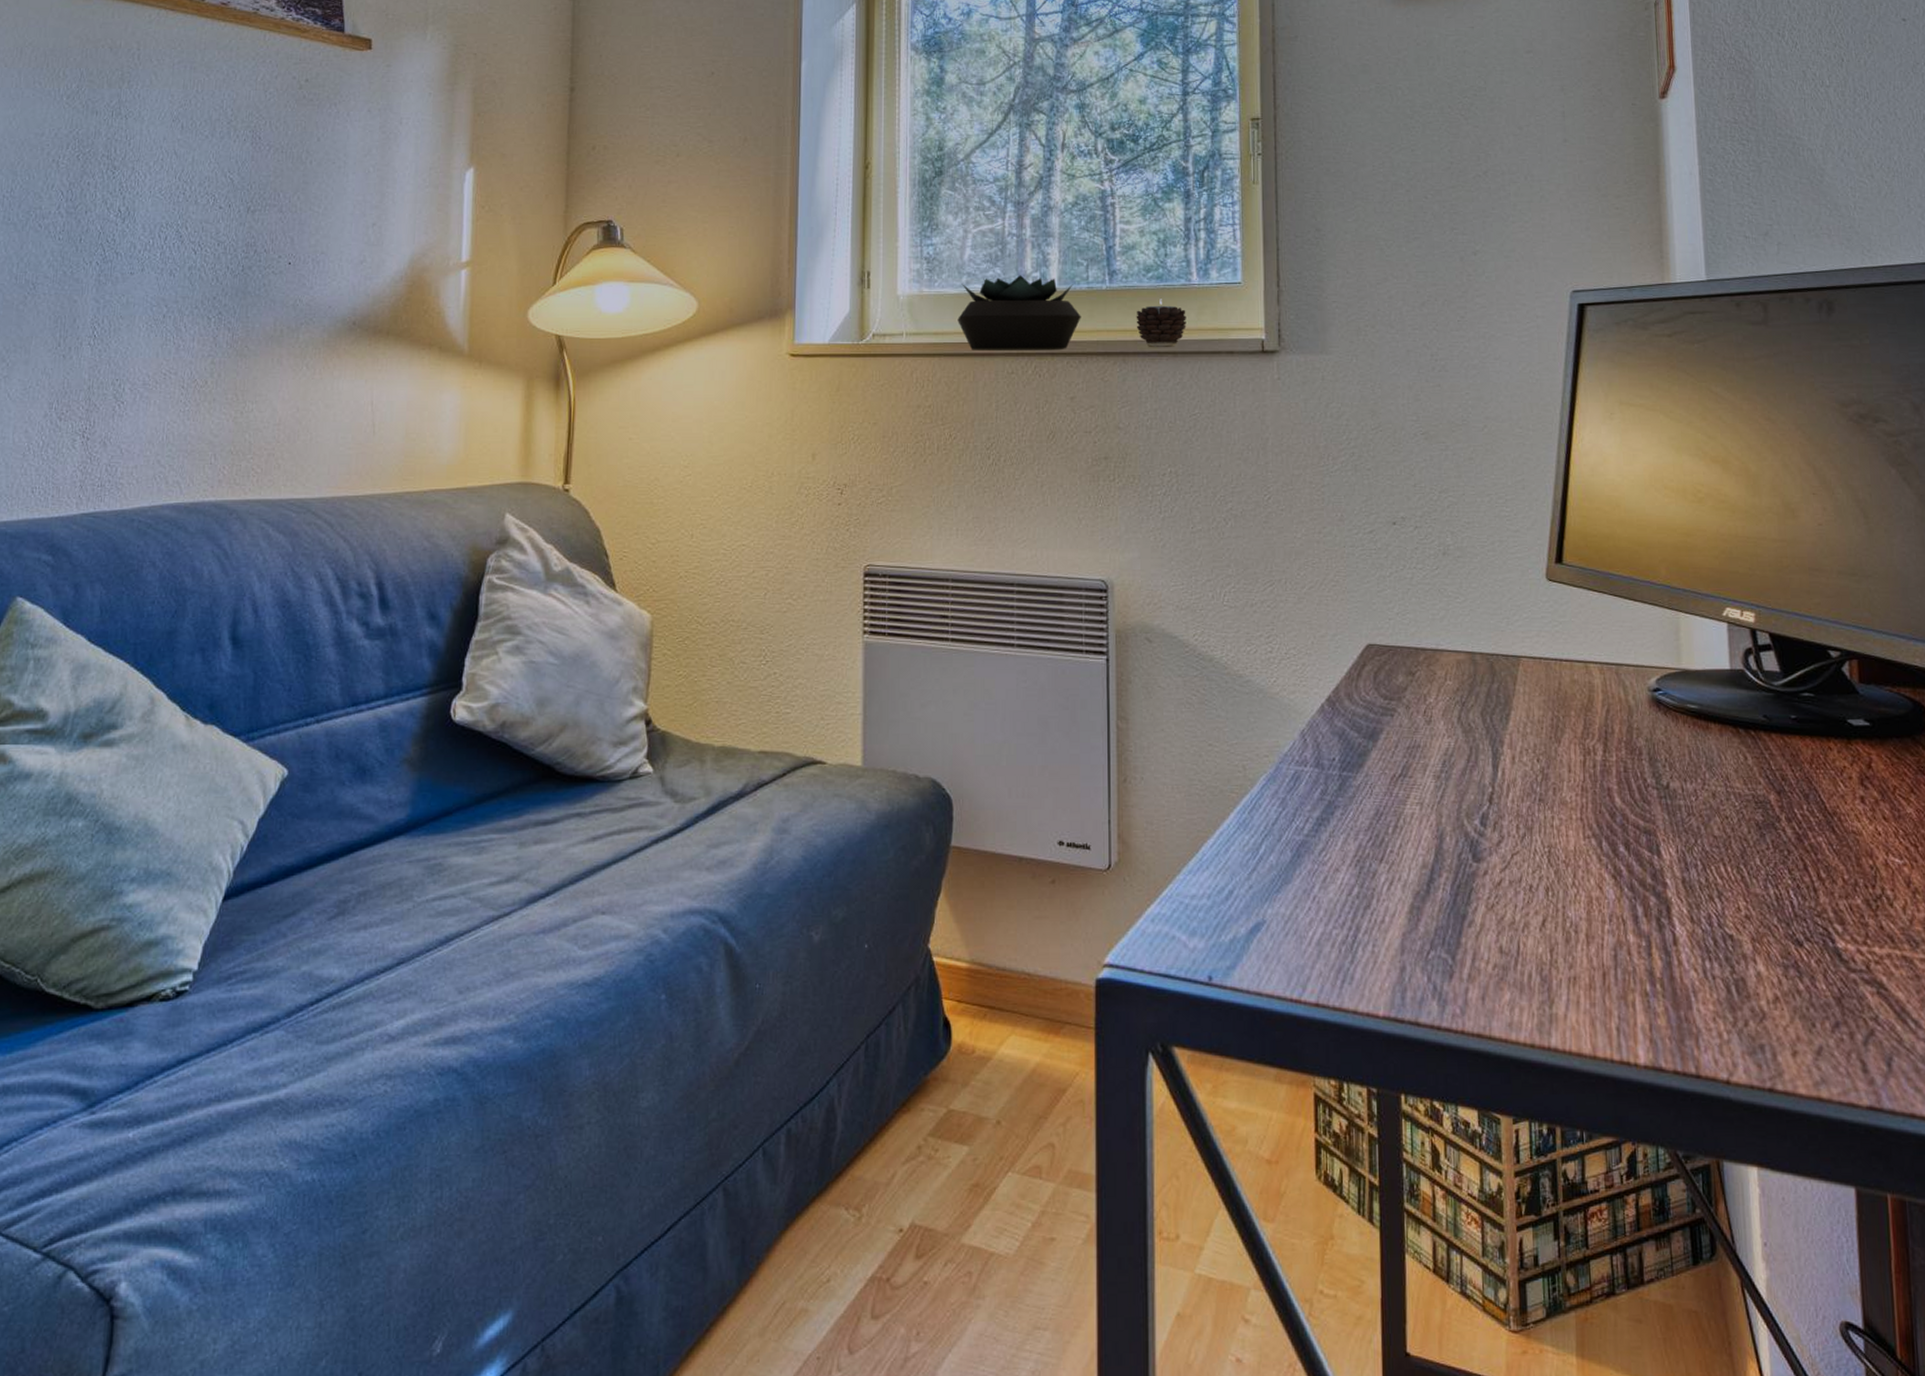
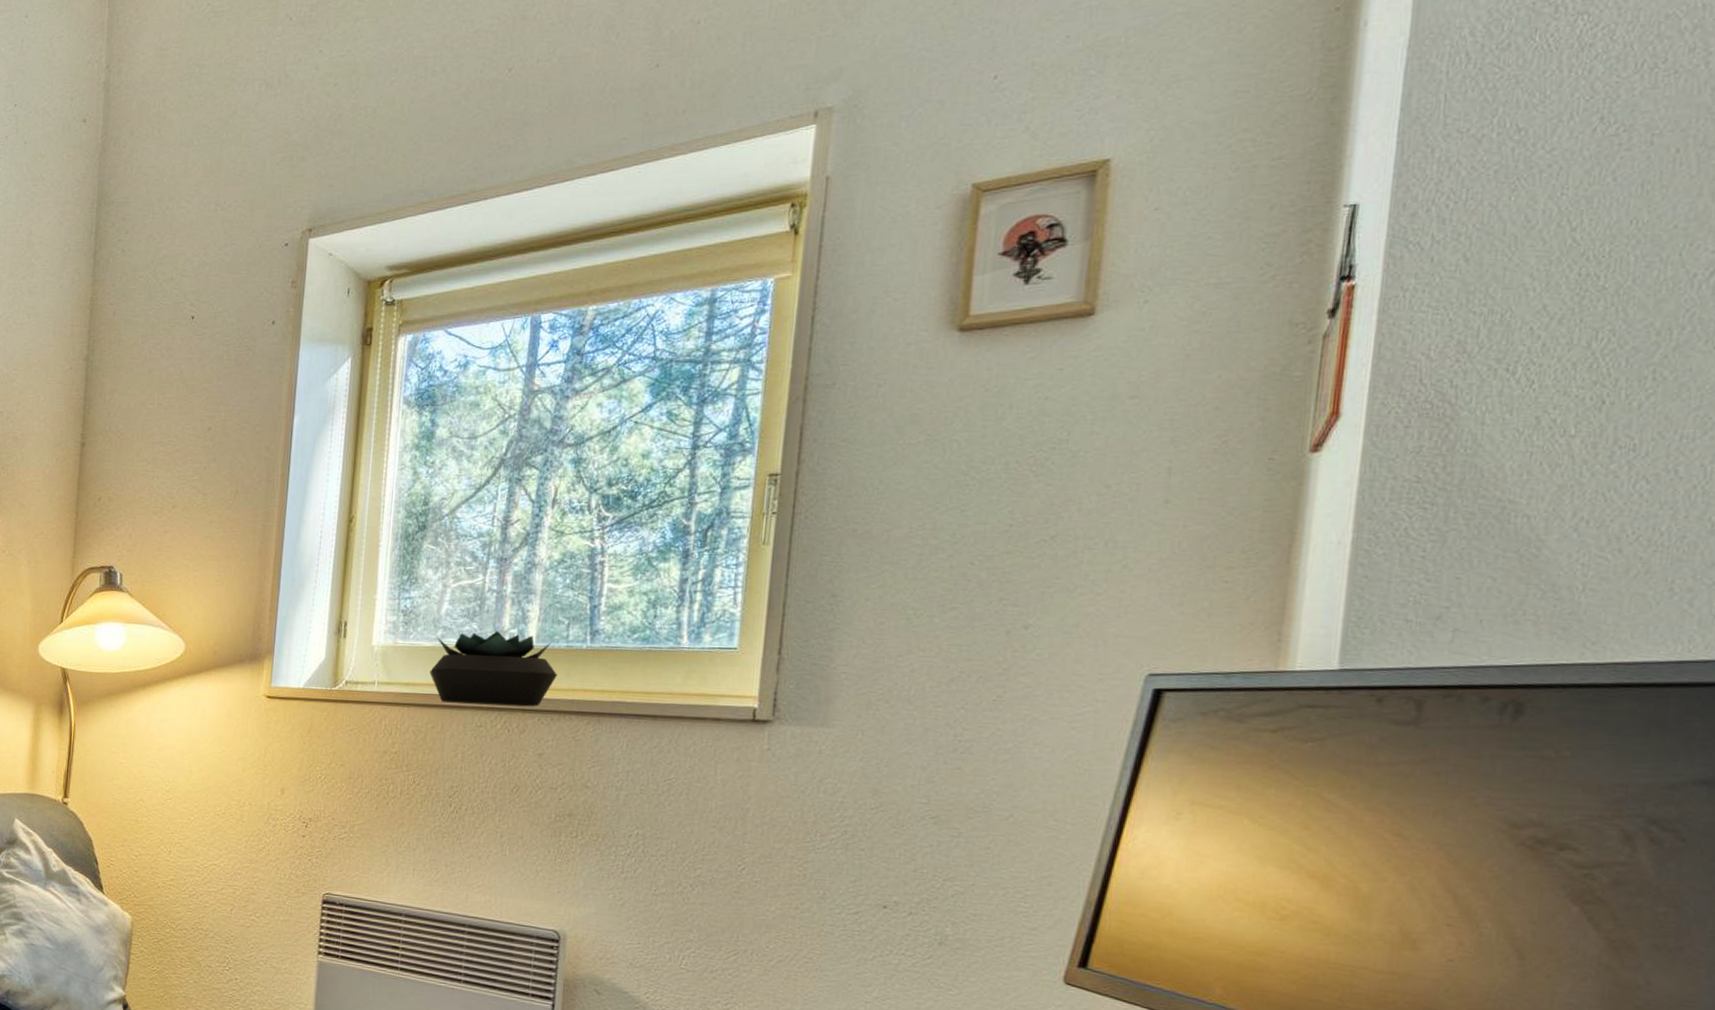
candle: present [1136,299,1186,348] -> none [615,661,672,711]

